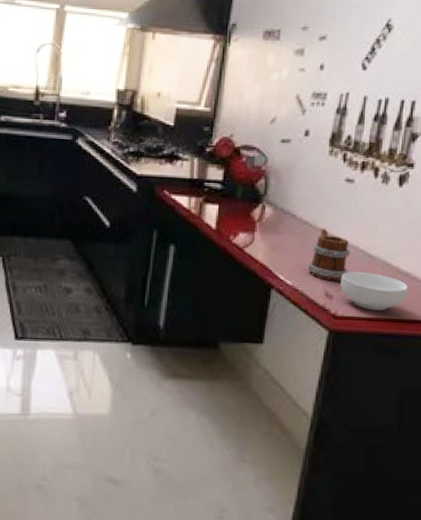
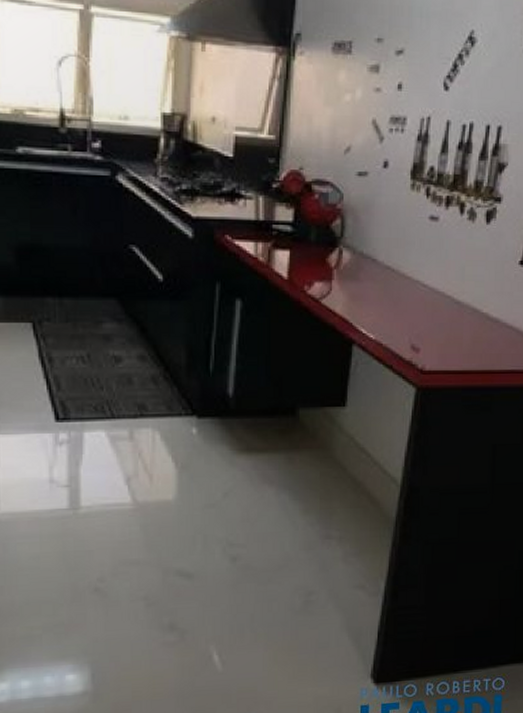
mug: present [307,229,350,281] -> none [391,274,437,332]
cereal bowl: present [340,271,408,311] -> none [427,320,498,363]

